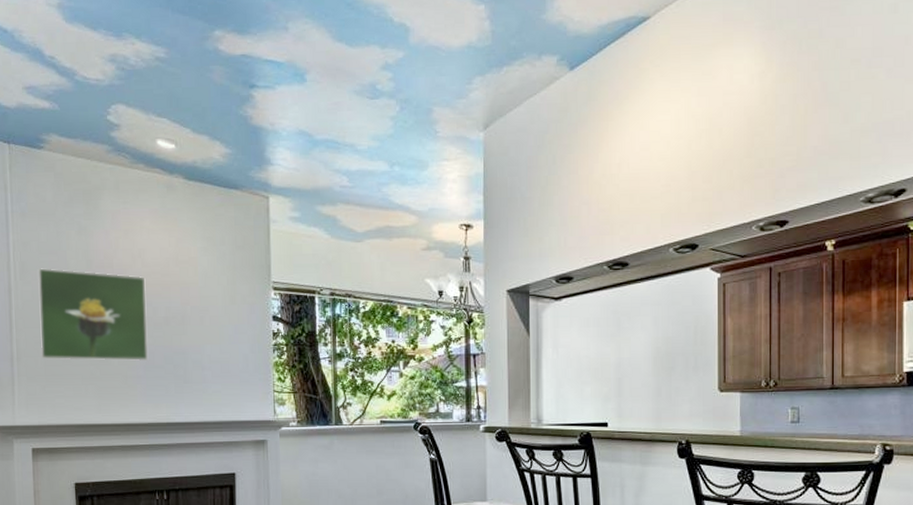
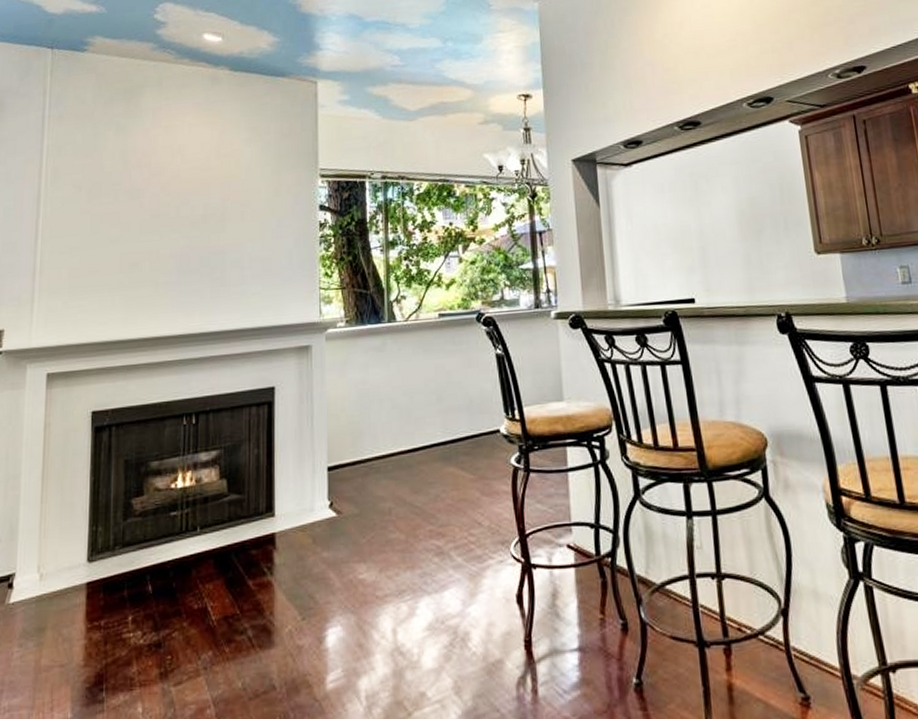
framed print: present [38,267,148,362] -> none [66,171,184,270]

